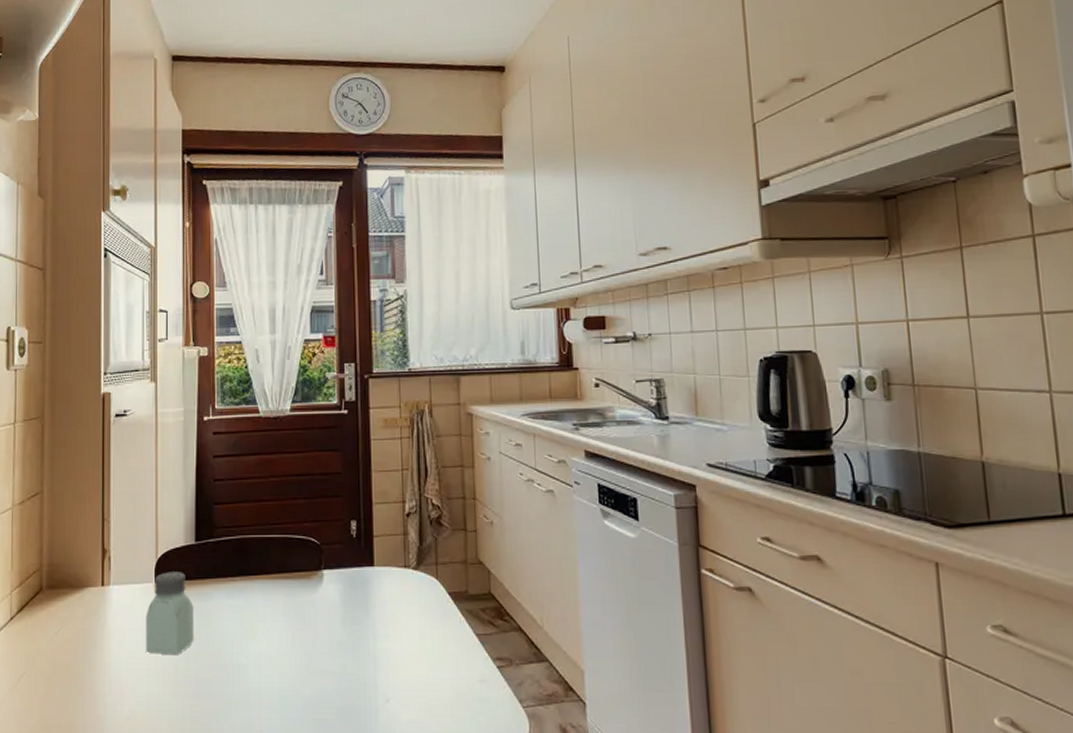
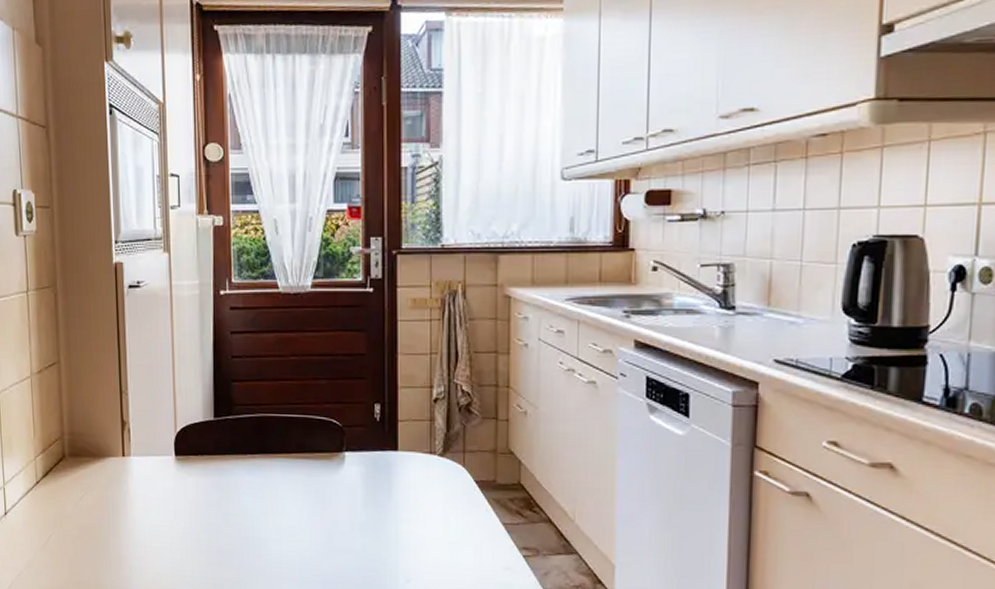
saltshaker: present [145,572,194,654] -> none [166,446,215,525]

